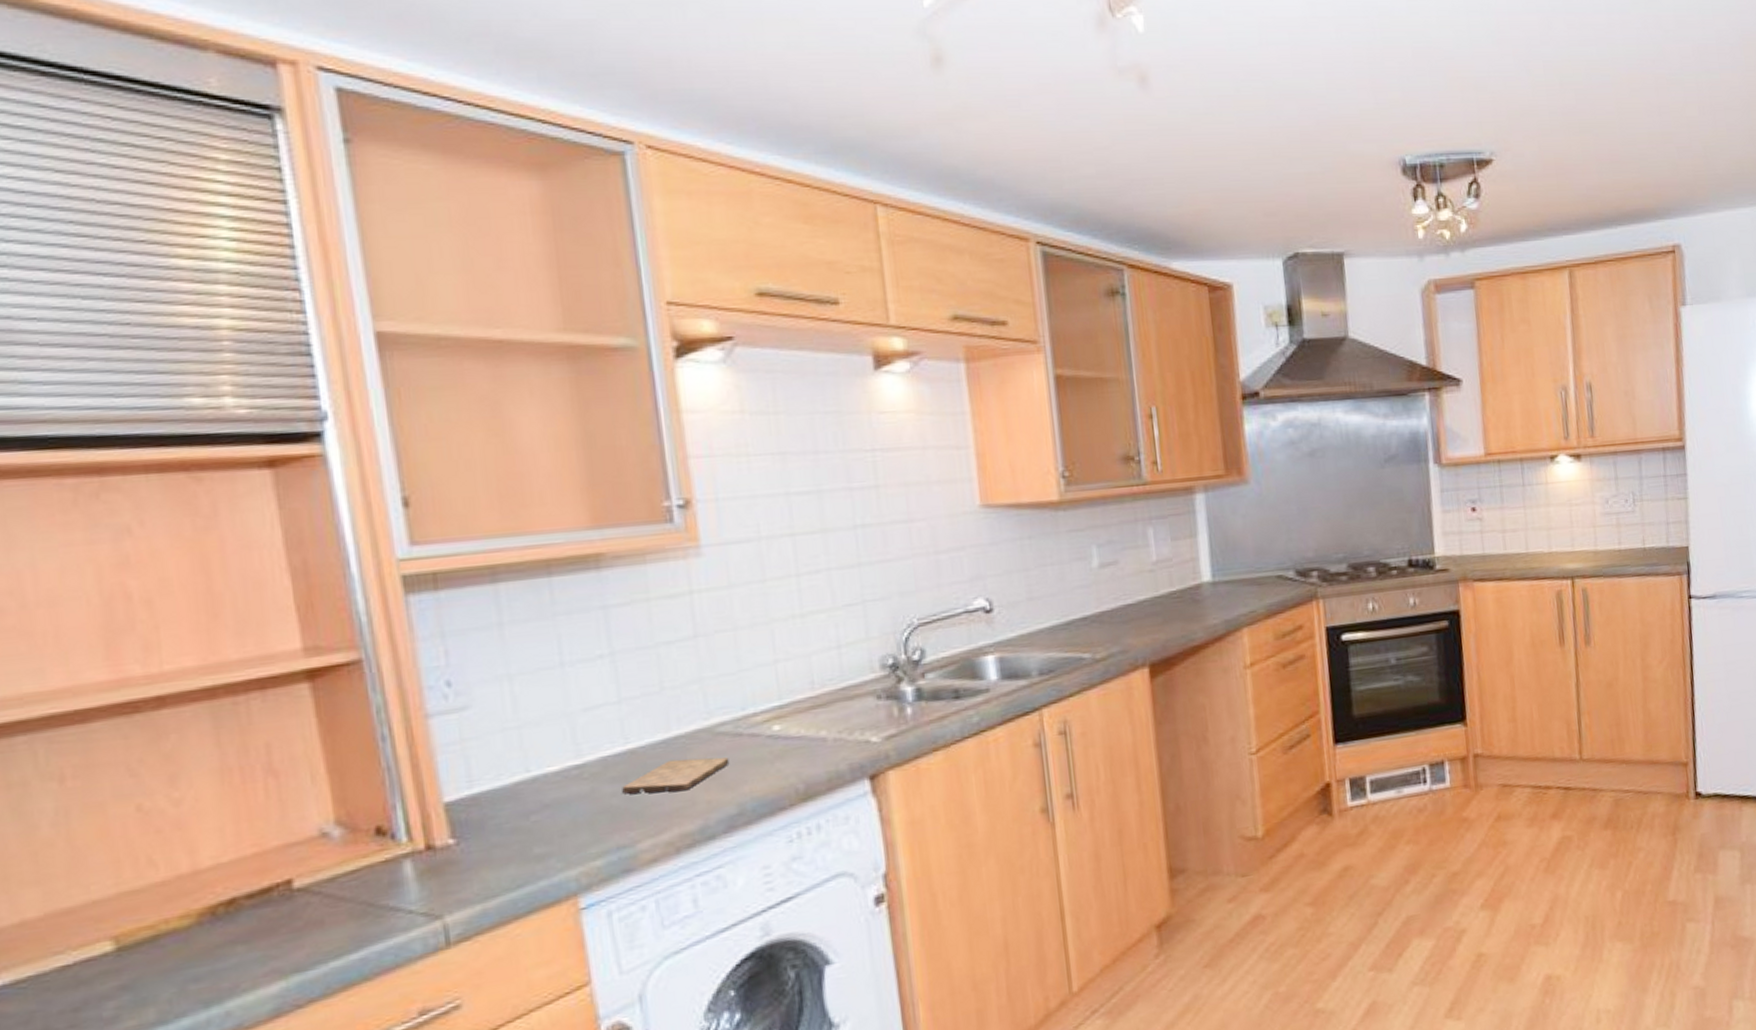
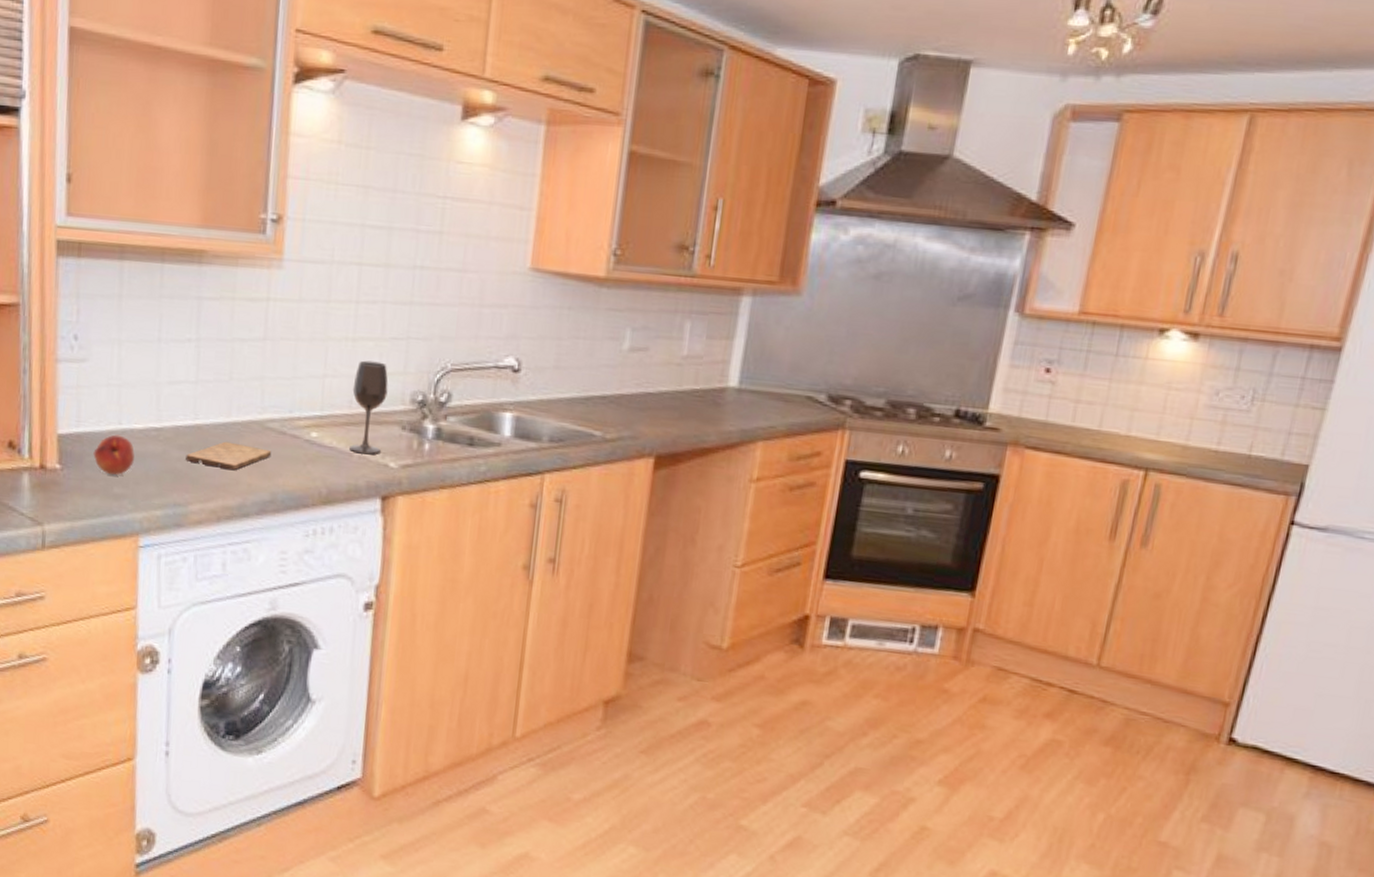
fruit: none [497,784,555,834] -> present [93,434,135,475]
wine glass: none [811,633,858,737] -> present [349,360,388,455]

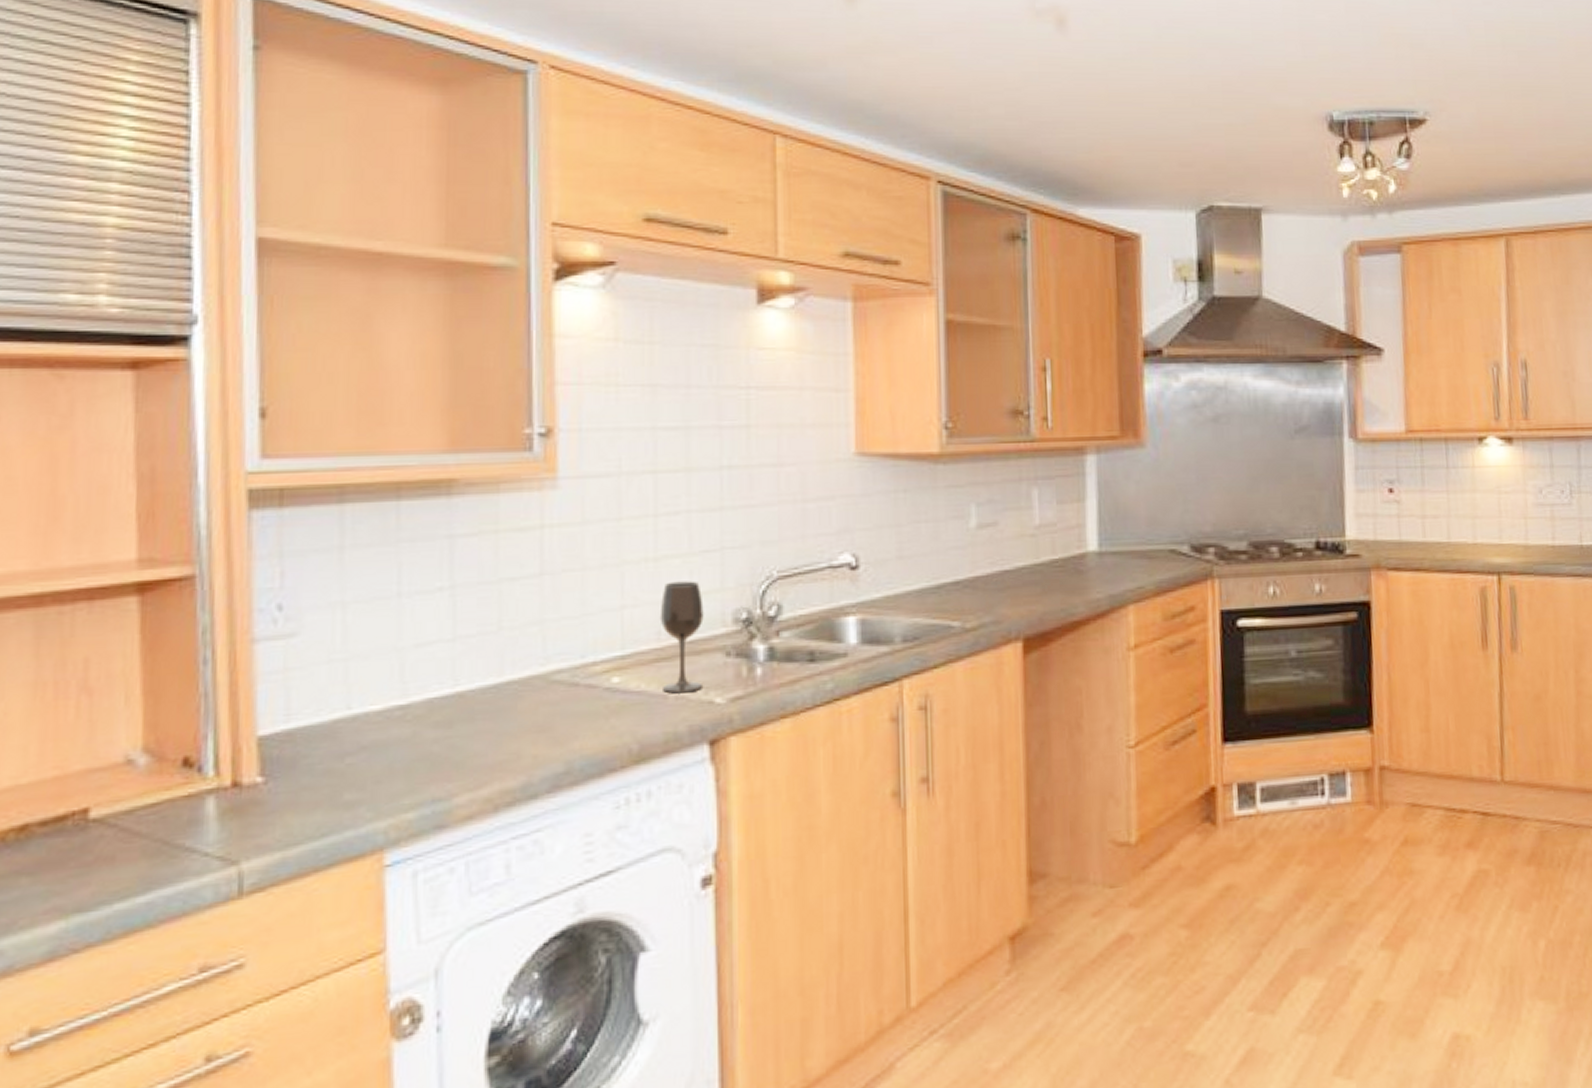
fruit: present [93,434,135,475] -> none [311,723,372,777]
cutting board: present [186,441,272,471] -> none [445,707,562,743]

